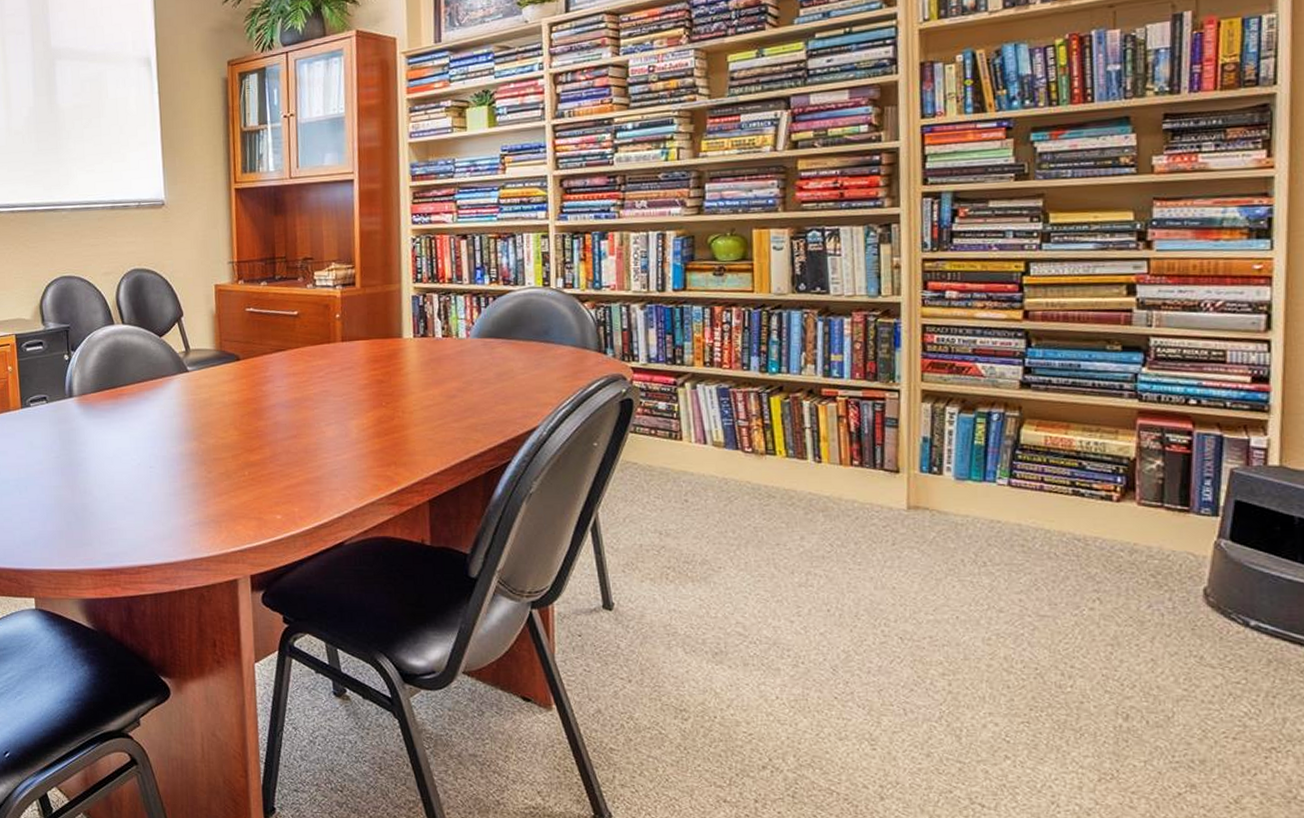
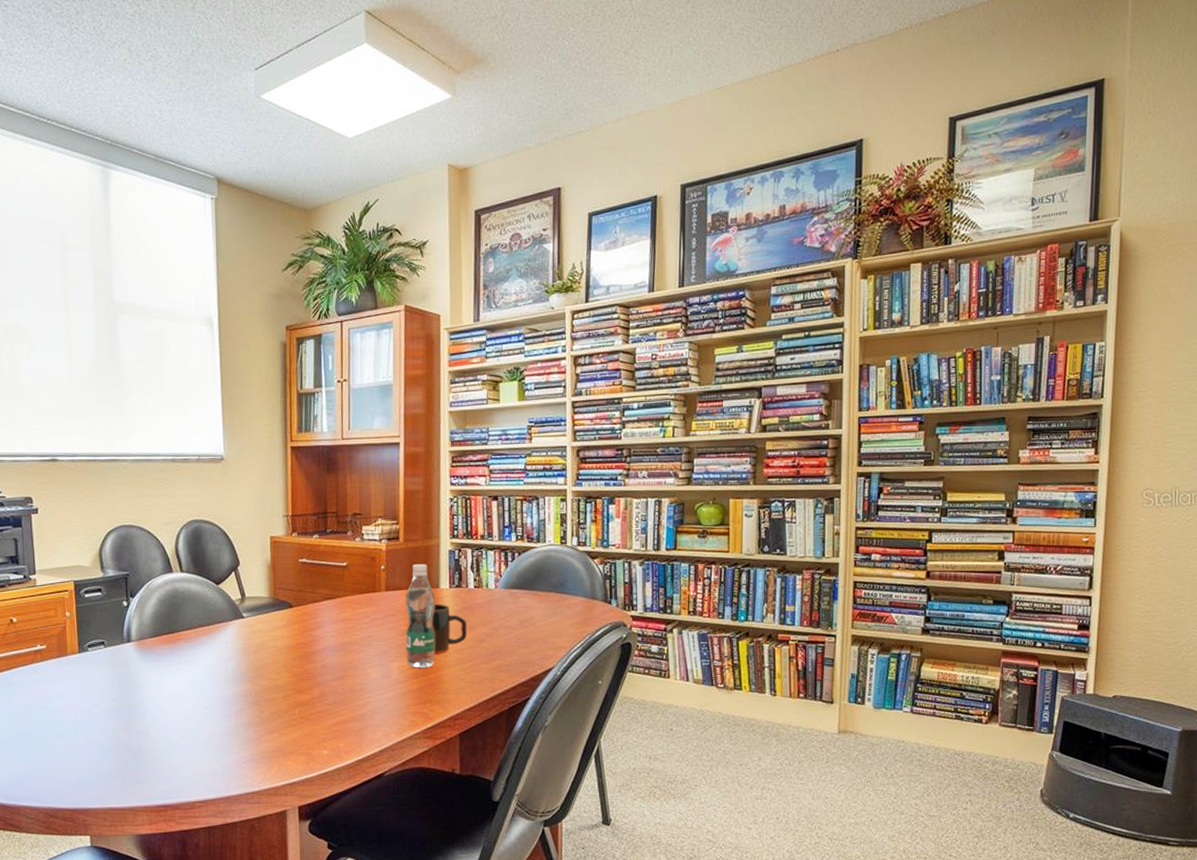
bottle: none [363,311,400,427] -> present [405,564,436,668]
mug: none [394,354,435,410] -> present [432,603,467,653]

